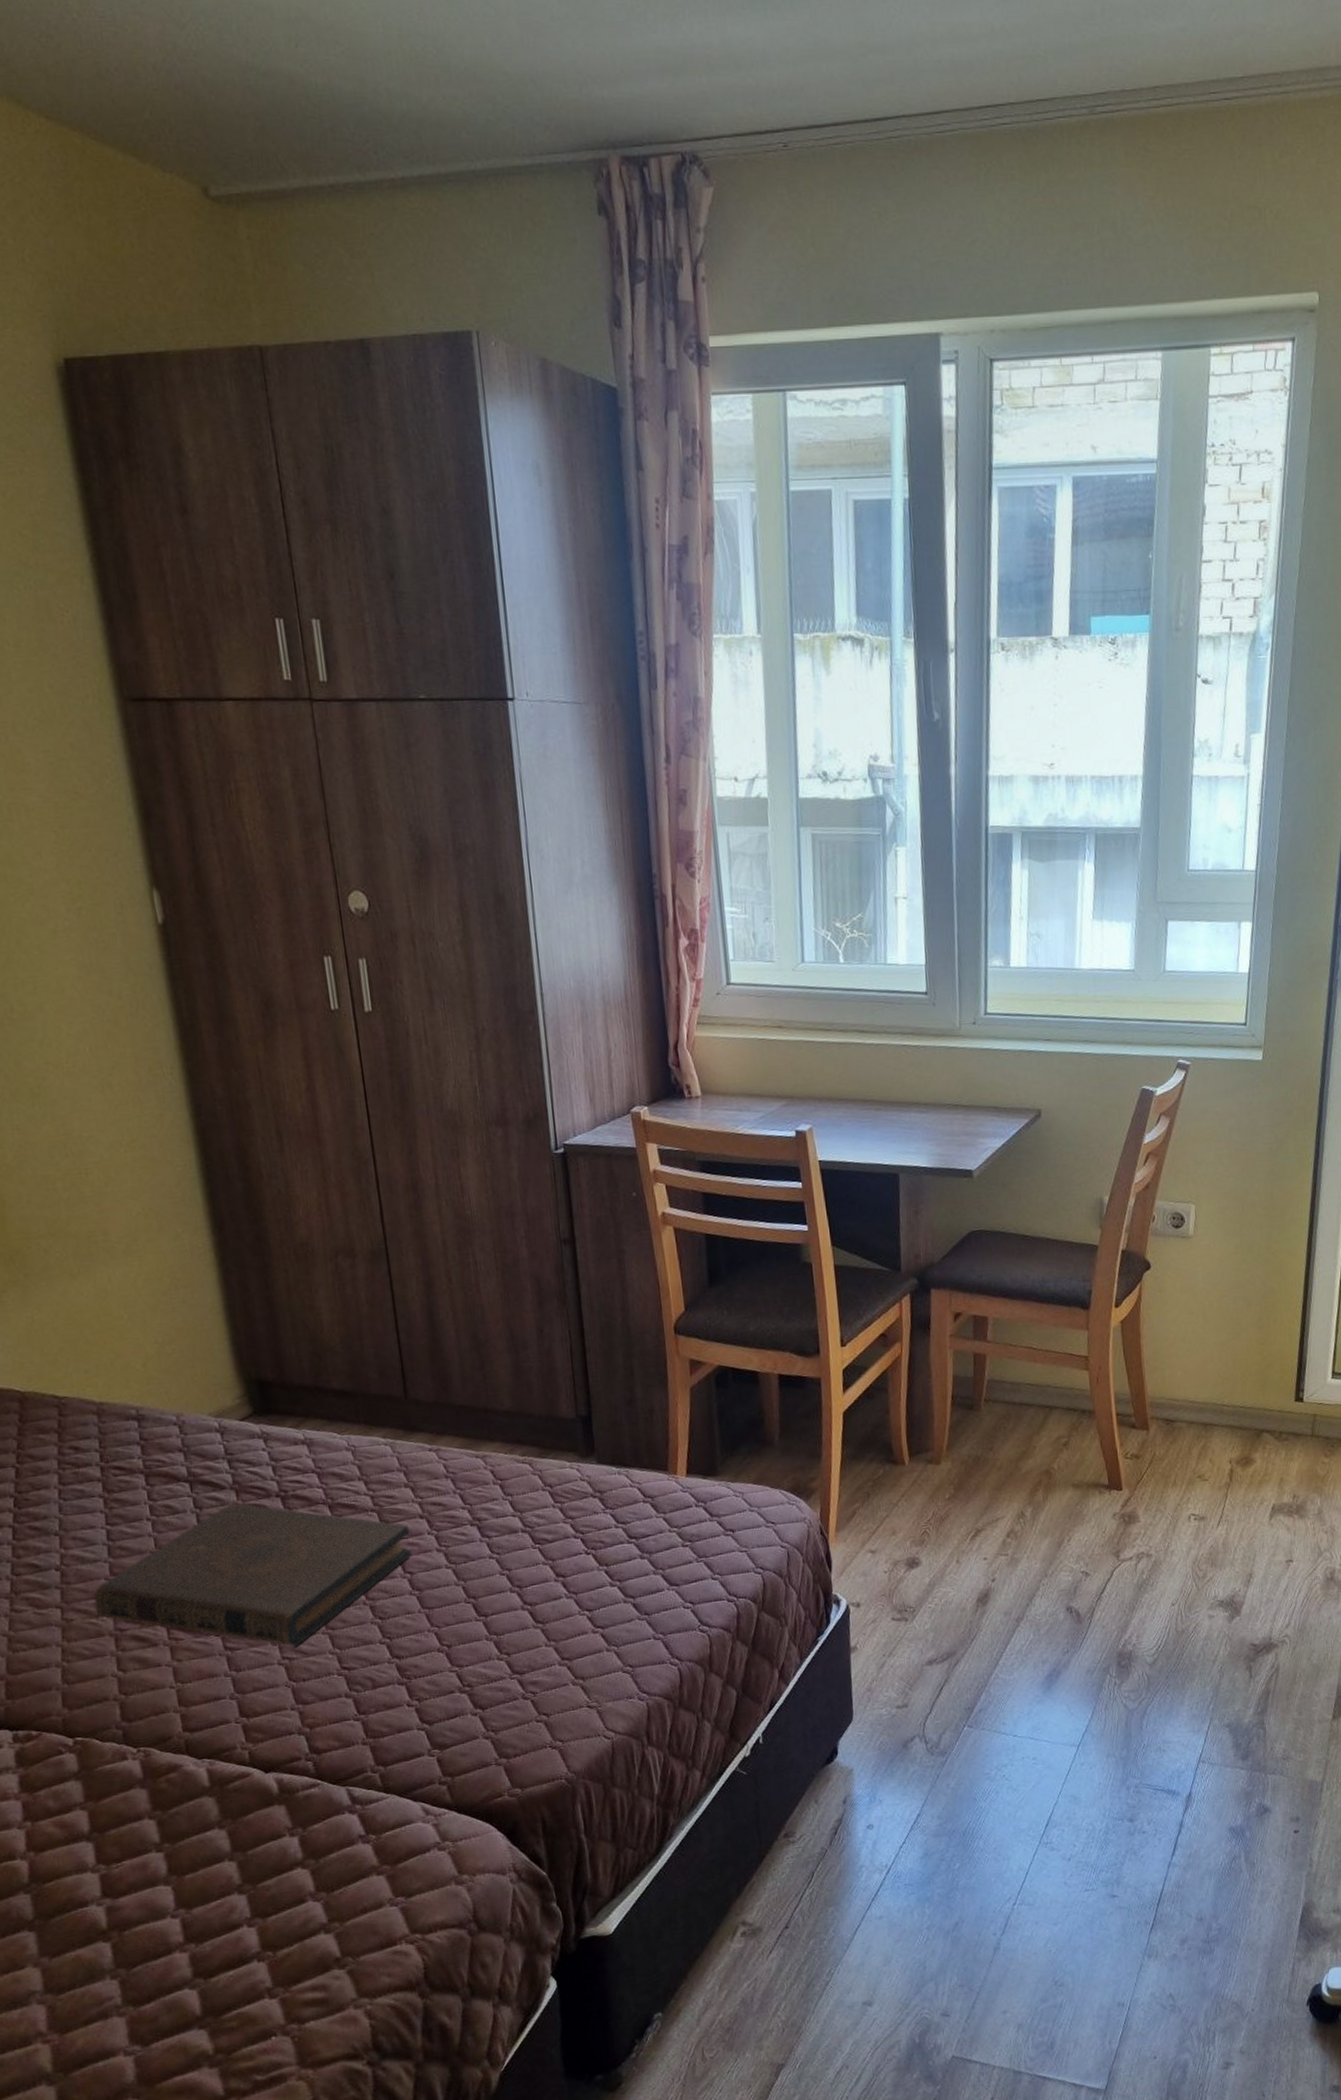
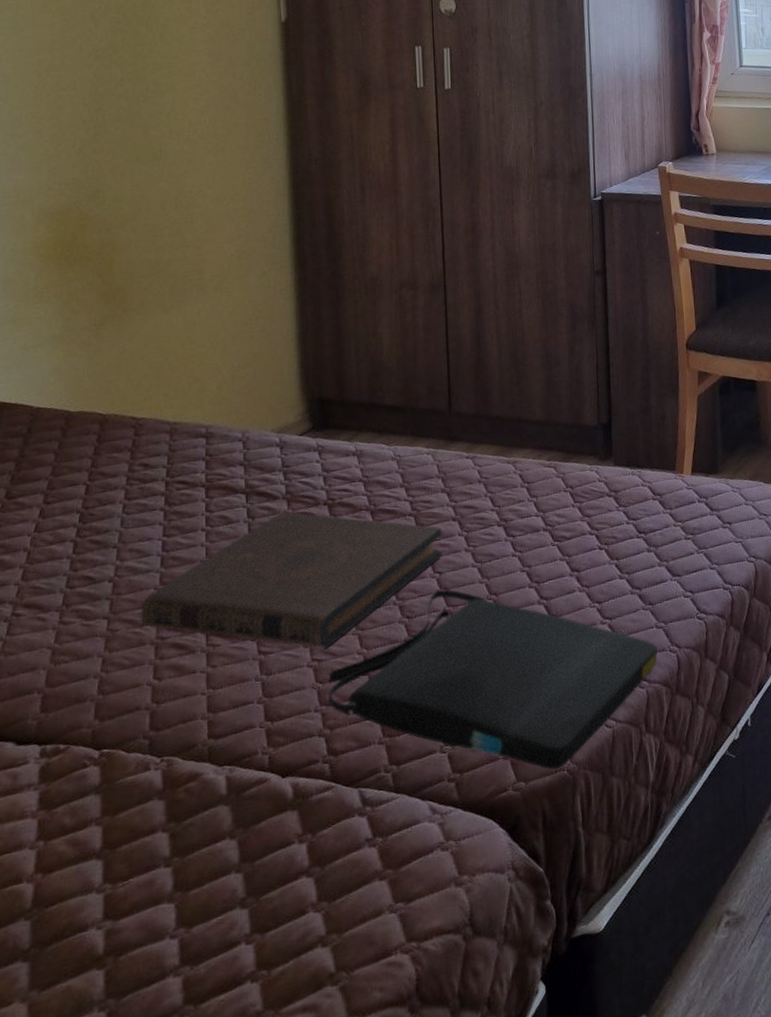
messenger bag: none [301,1590,657,1778] -> present [328,589,658,770]

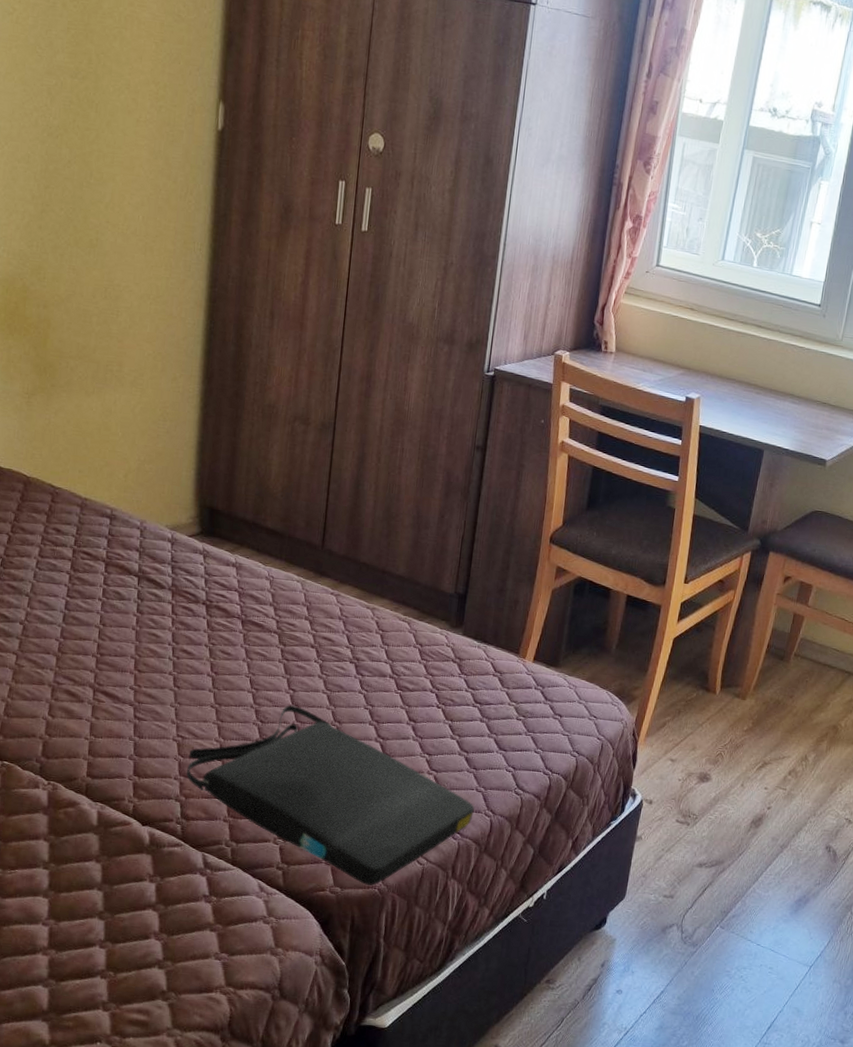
book: present [141,511,443,649] -> none [43,601,301,729]

